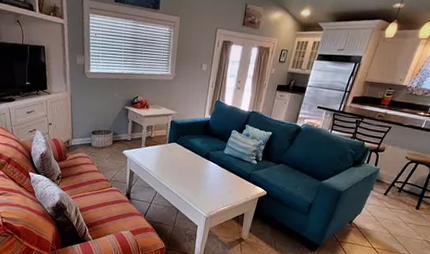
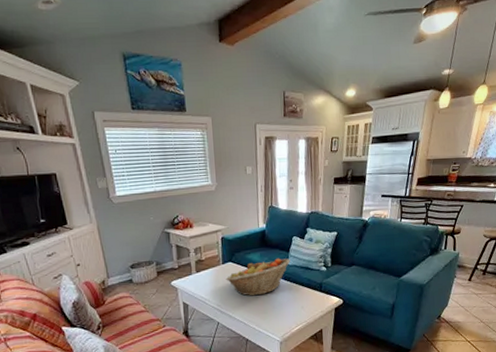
fruit basket: none [169,146,227,175] -> present [225,258,290,296]

